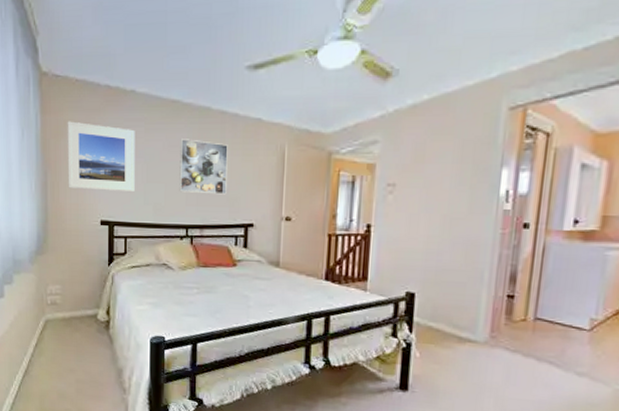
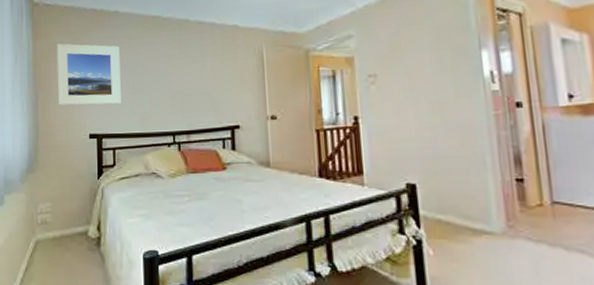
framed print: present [179,139,228,195] -> none [162,49,210,100]

